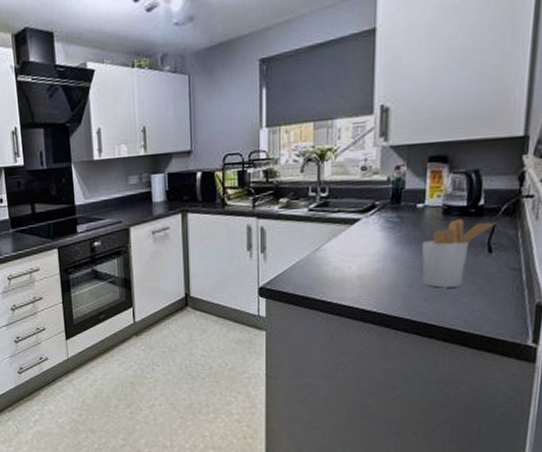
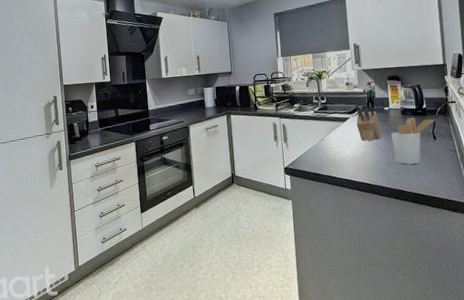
knife block: none [370,196,409,253] -> present [356,102,383,141]

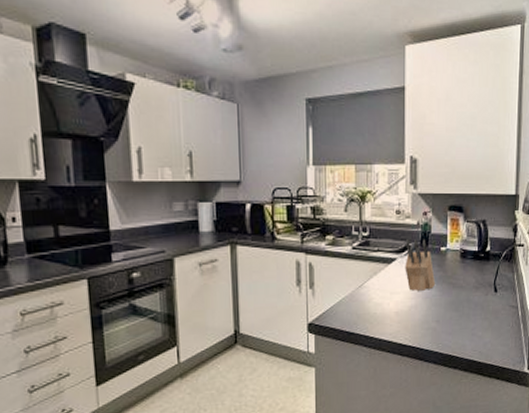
utensil holder: present [390,117,436,165] -> none [445,262,499,323]

